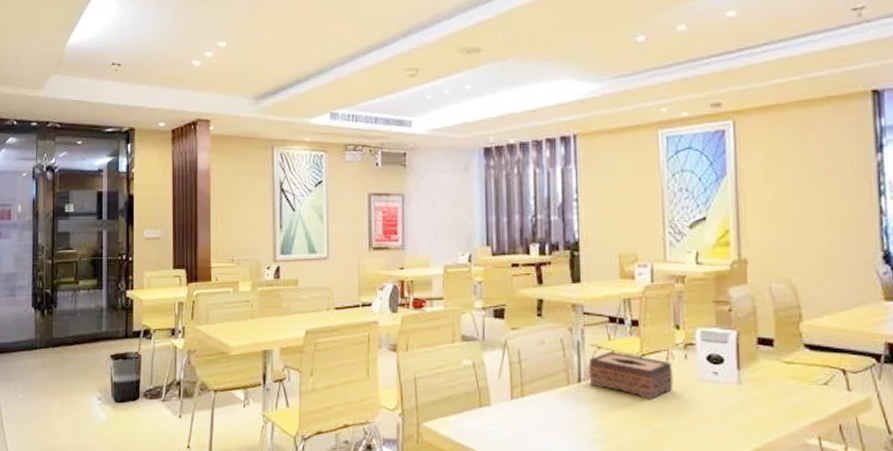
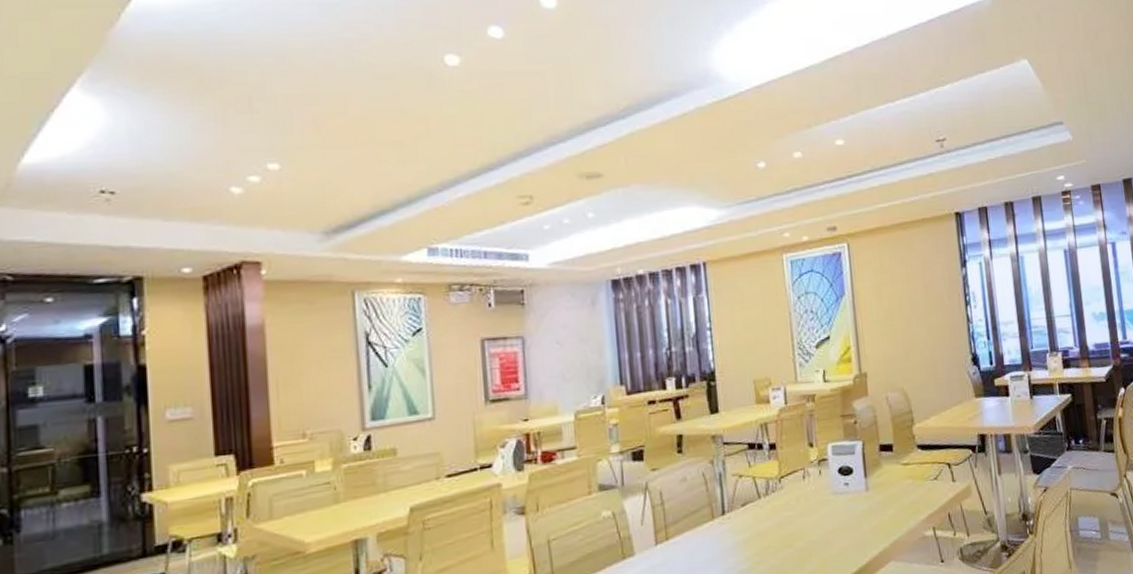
tissue box: present [588,351,673,400] -> none [731,477,811,520]

